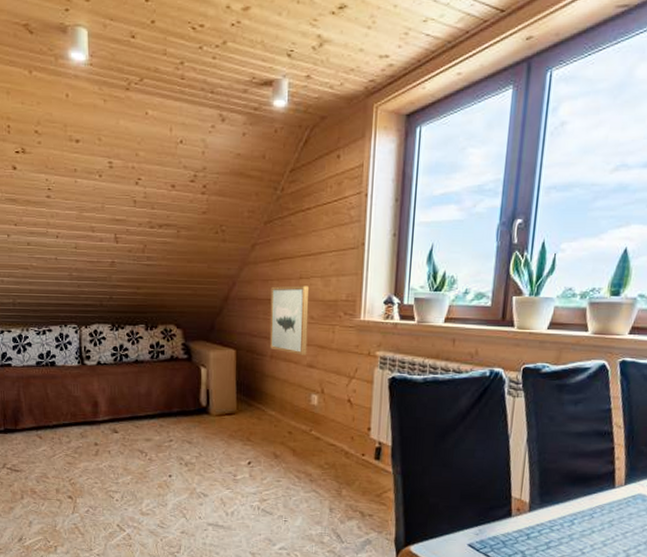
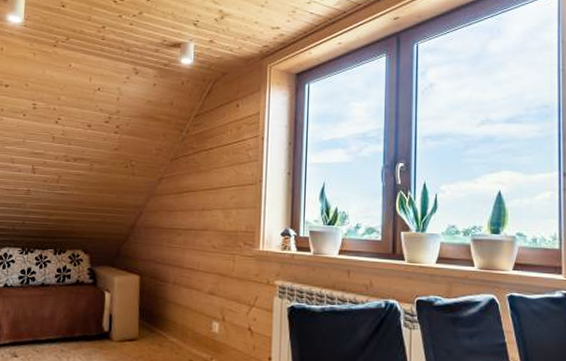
wall art: present [269,285,309,355] -> none [172,216,211,283]

